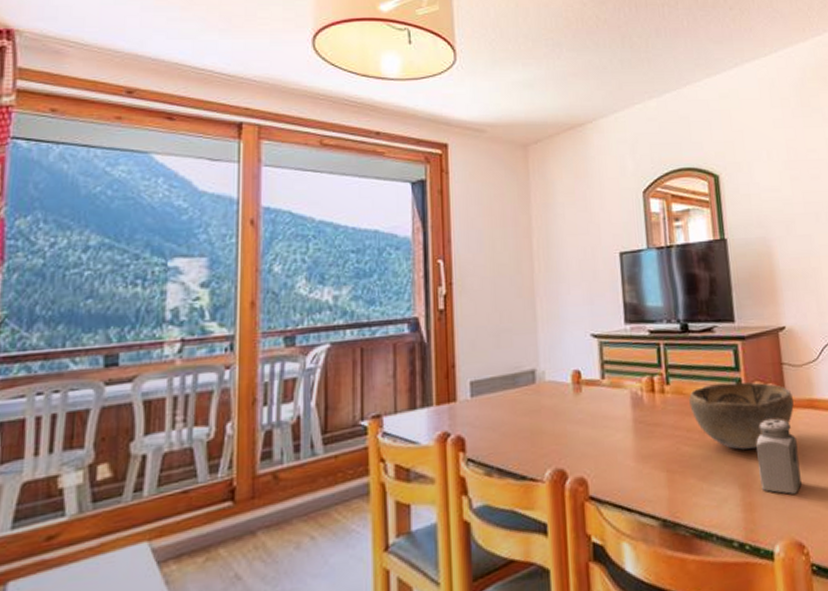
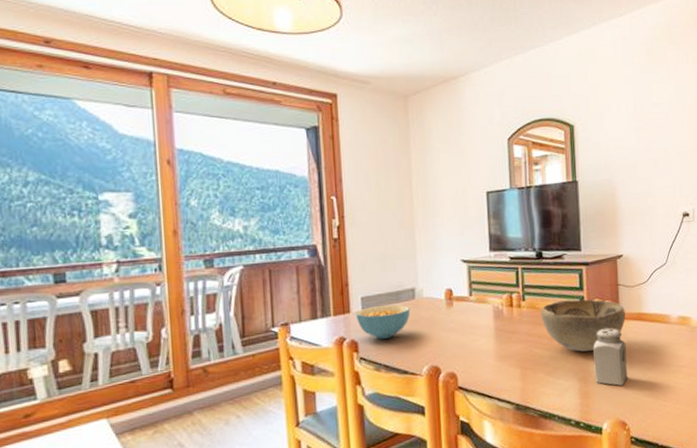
cereal bowl: none [462,390,530,435] -> present [355,305,410,339]

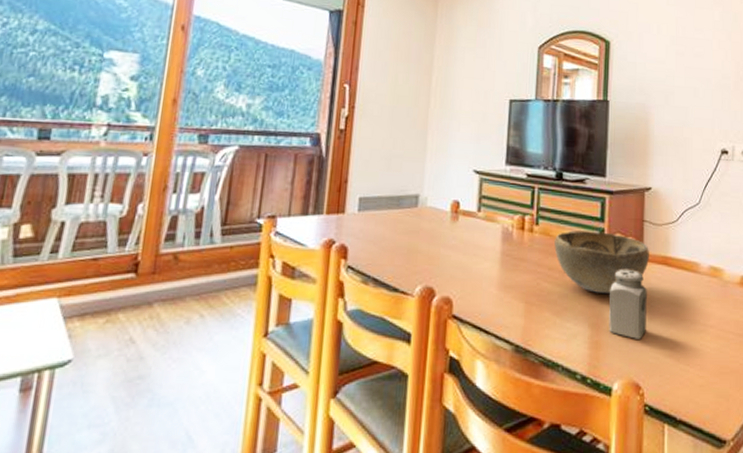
cereal bowl: present [355,305,410,339] -> none [350,209,411,248]

